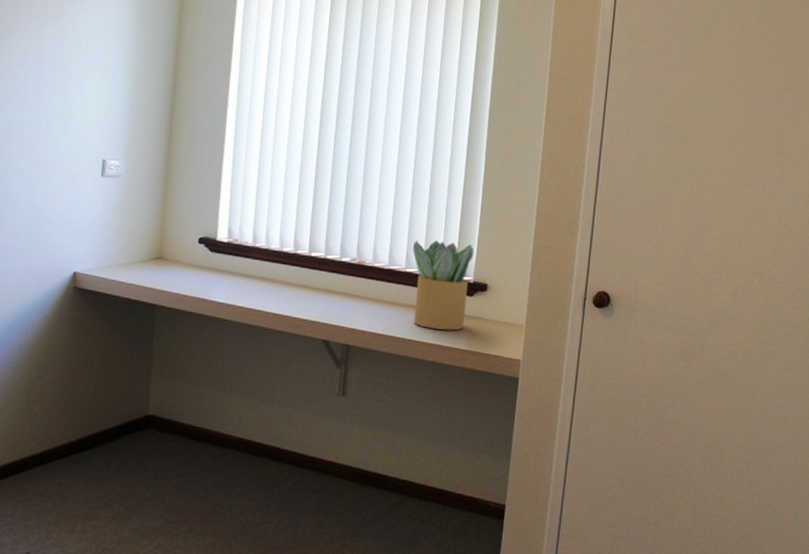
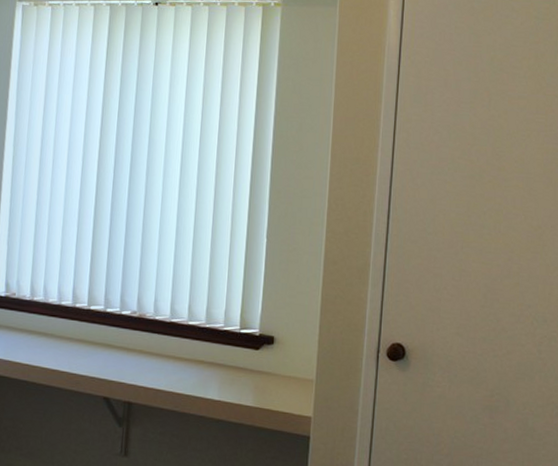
potted plant: present [413,240,475,331] -> none [195,291,260,386]

